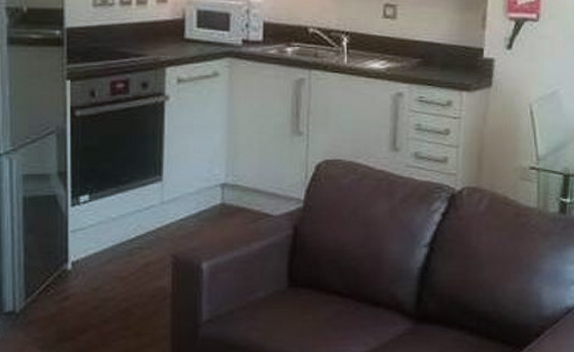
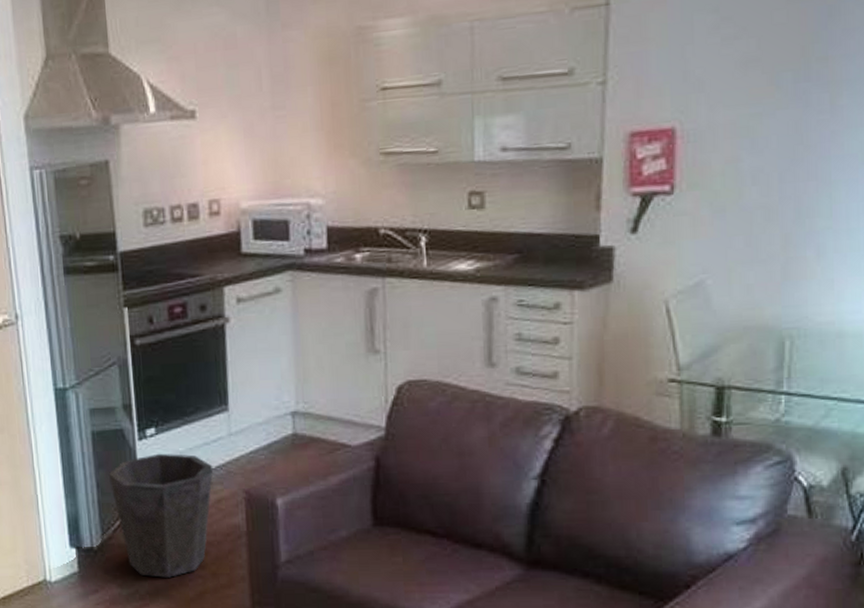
waste bin: none [37,219,144,339] -> present [108,453,213,578]

